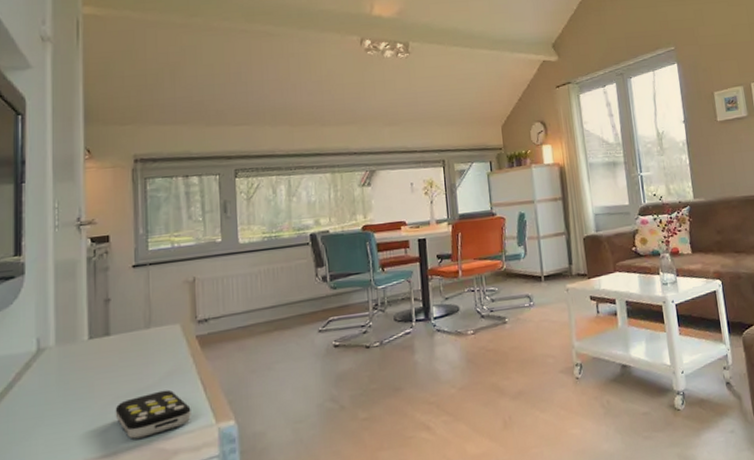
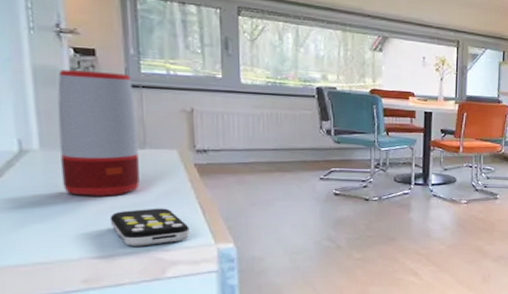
speaker: none [73,254,144,389] -> present [57,69,140,196]

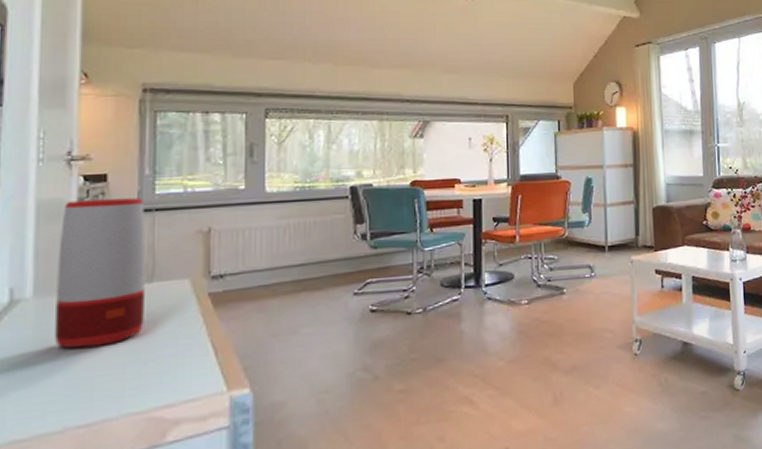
remote control: present [109,208,190,246] -> none [104,352,198,407]

